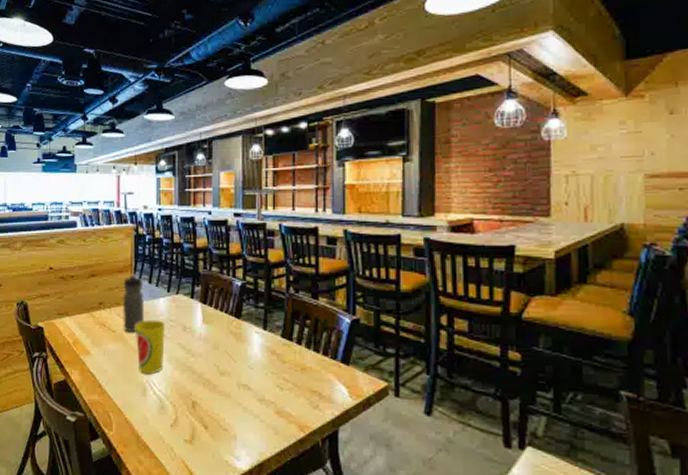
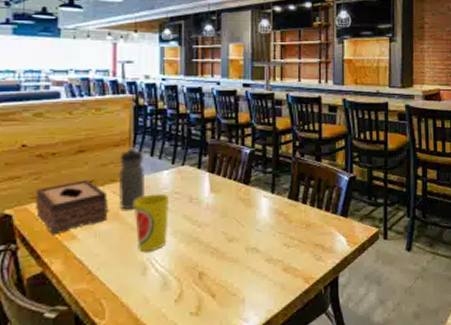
tissue box: none [60,302,114,349] -> present [36,180,108,236]

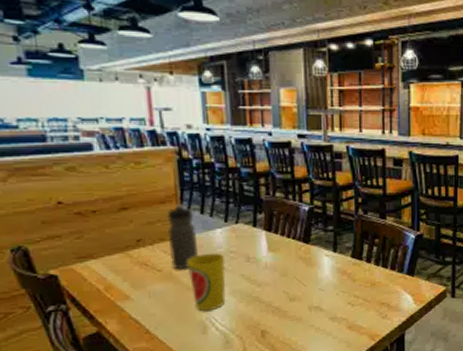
tissue box: present [36,180,108,236] -> none [80,239,161,296]

